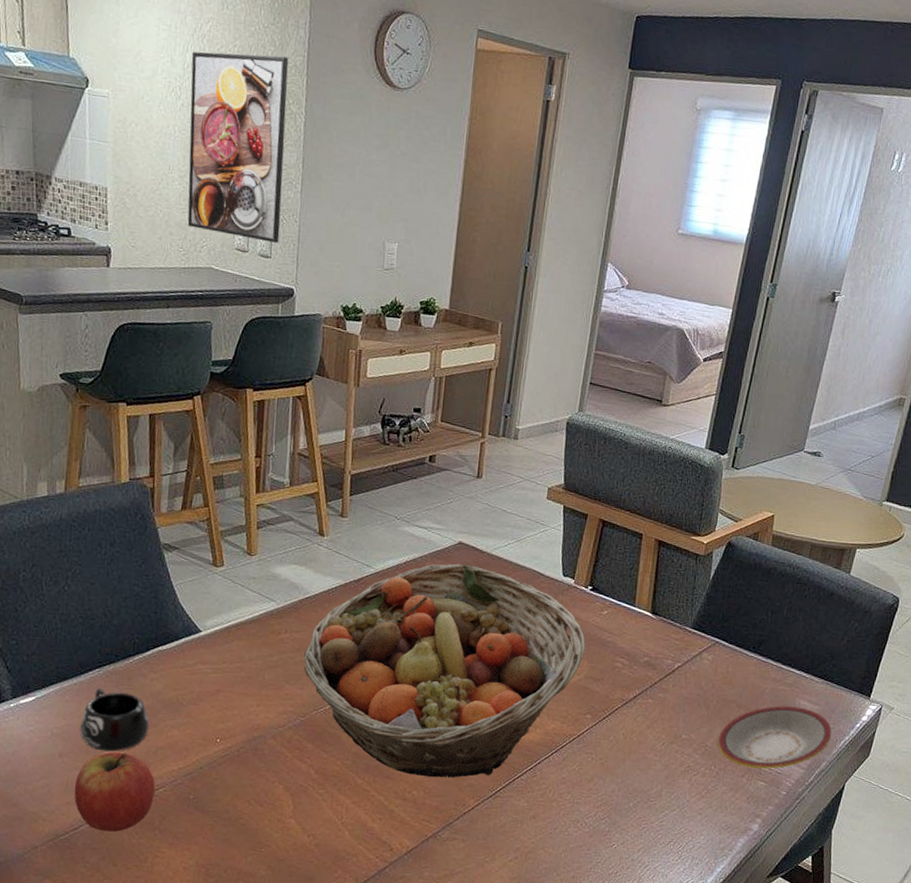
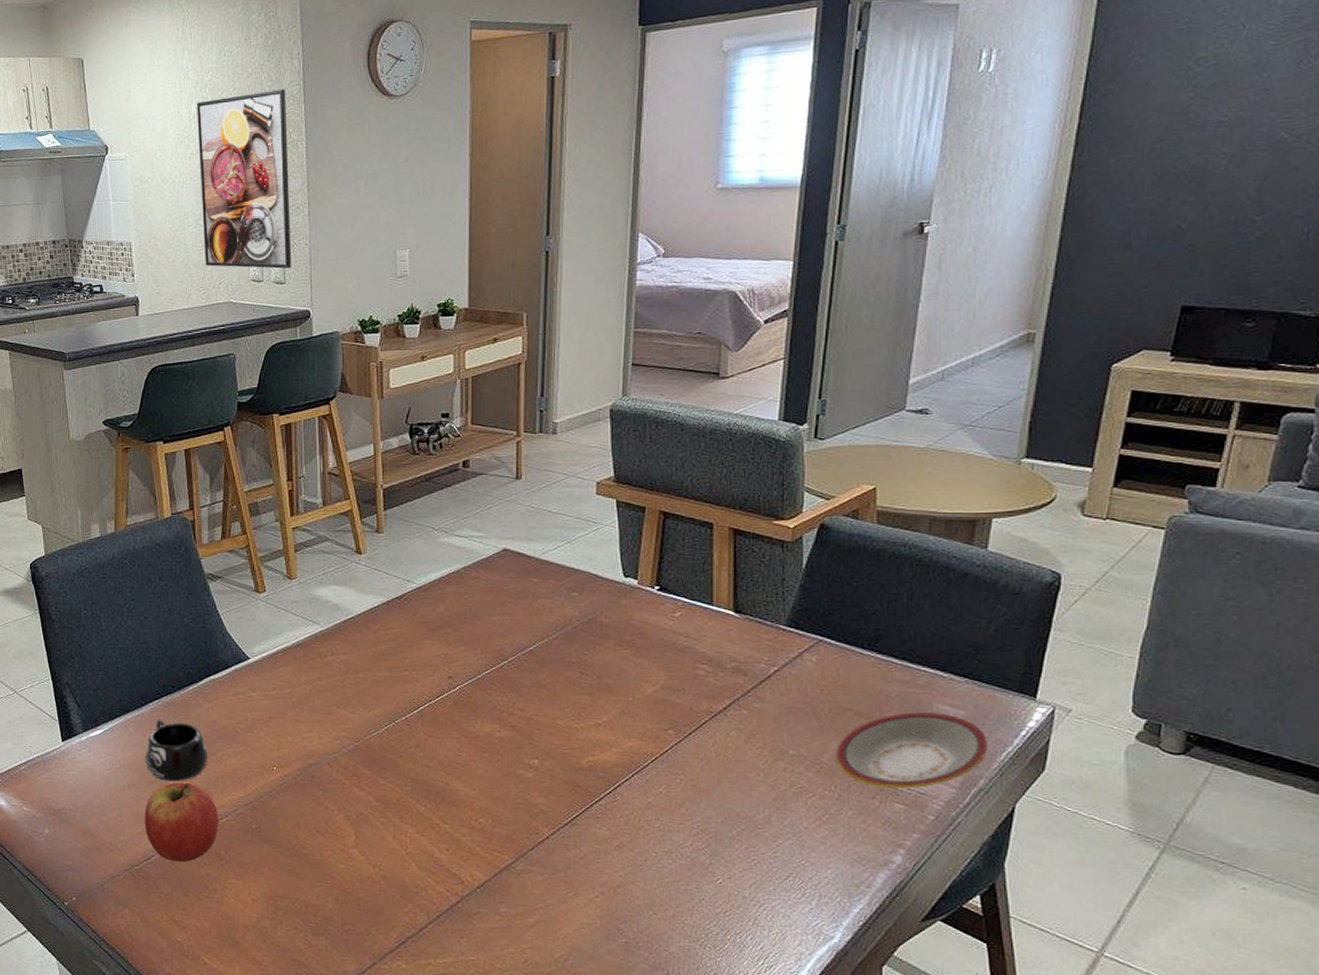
fruit basket: present [304,563,586,778] -> none [352,572,660,804]

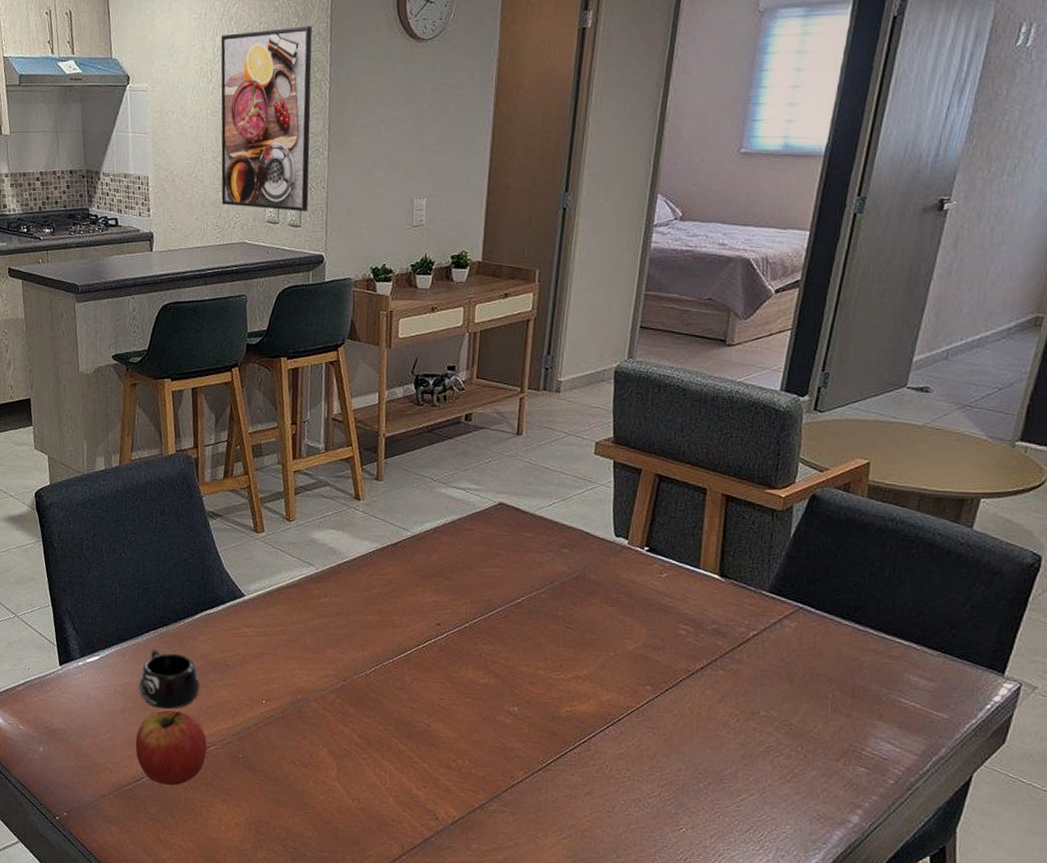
plate: present [836,712,987,789] -> none [805,681,952,754]

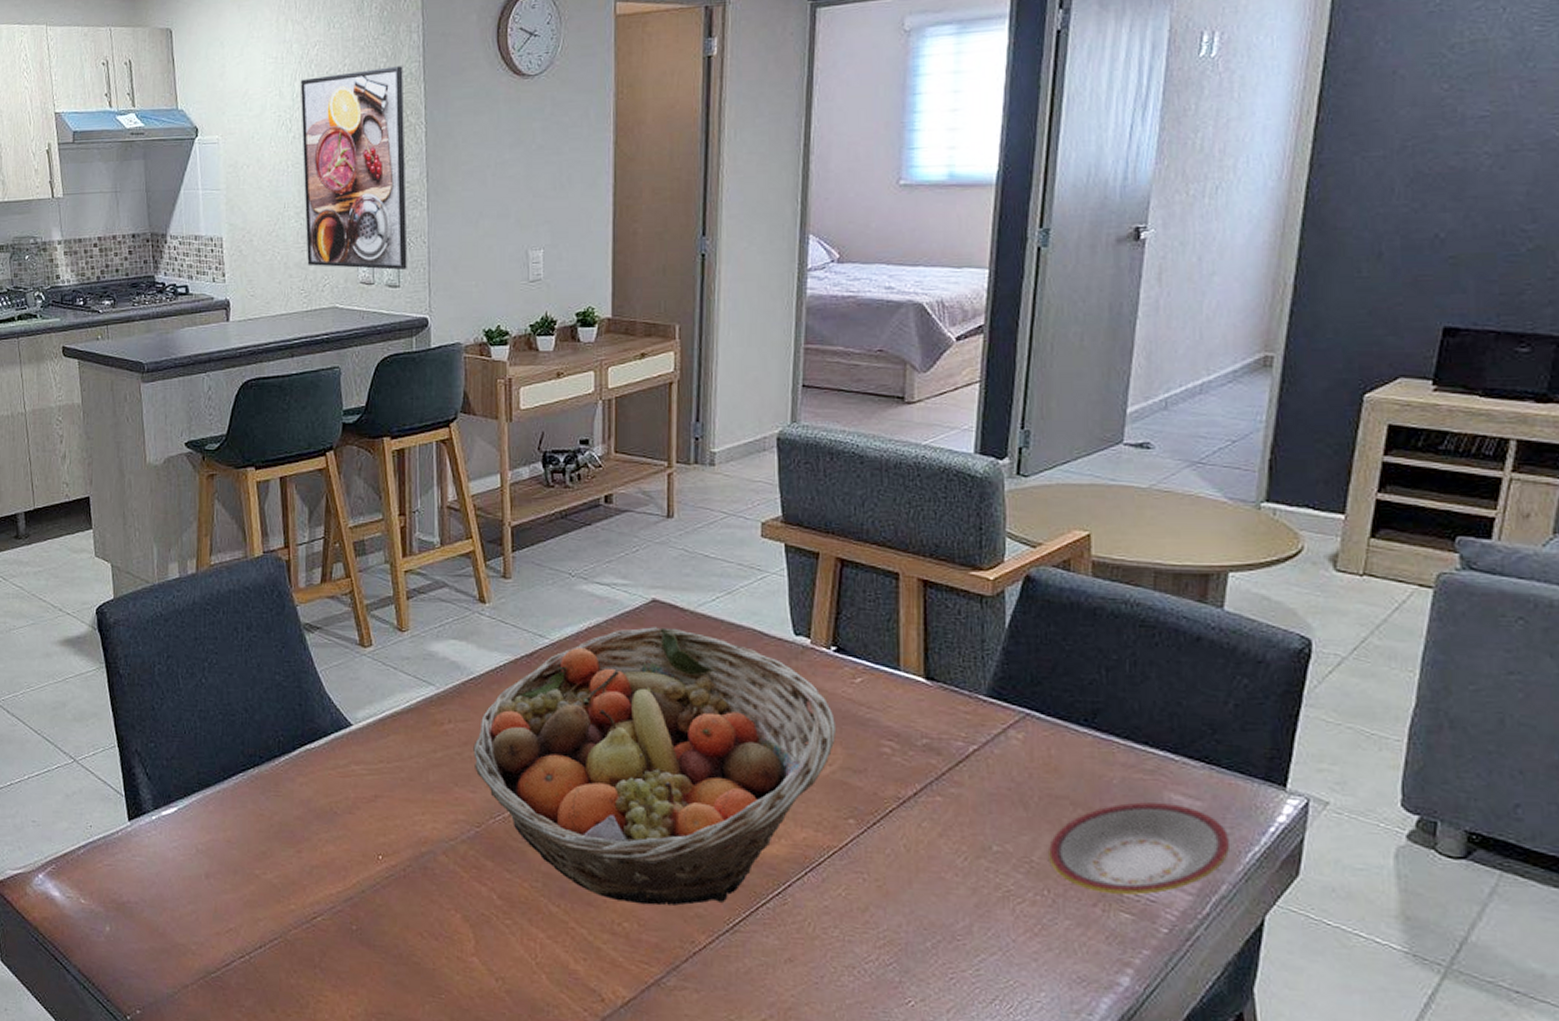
apple: present [135,709,207,786] -> none [224,872,312,970]
mug: present [139,649,200,710] -> none [226,796,302,872]
fruit basket: none [343,525,643,748] -> present [473,627,837,906]
plate: none [805,681,952,754] -> present [1049,802,1229,895]

